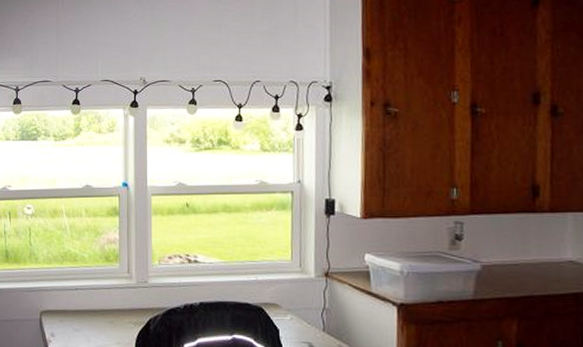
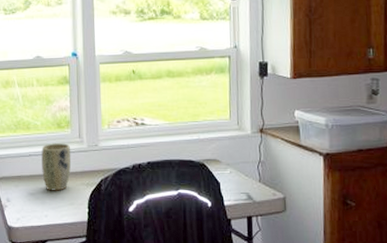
plant pot: none [88,277,119,329] -> present [41,143,72,191]

